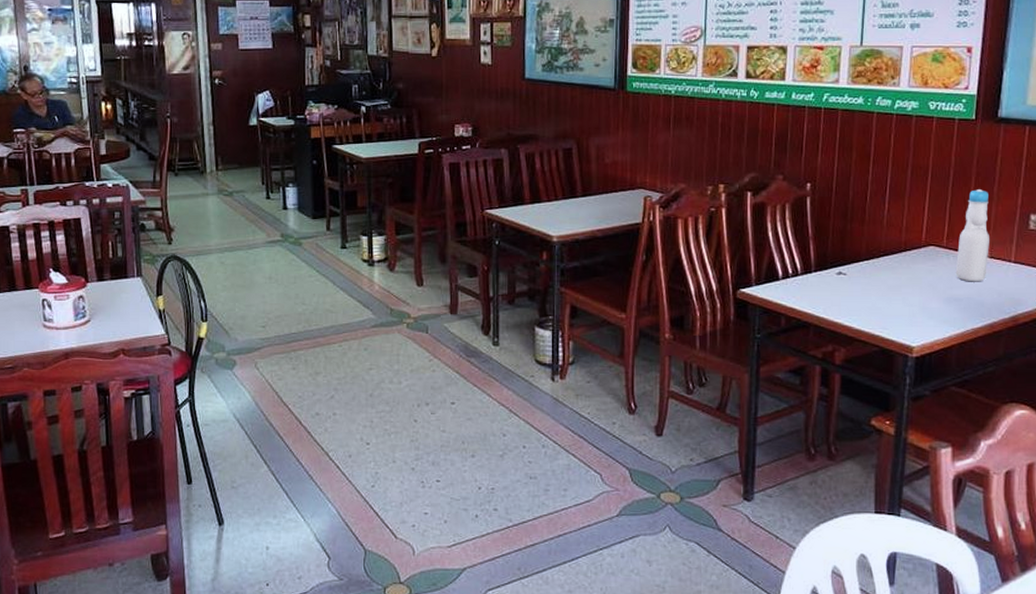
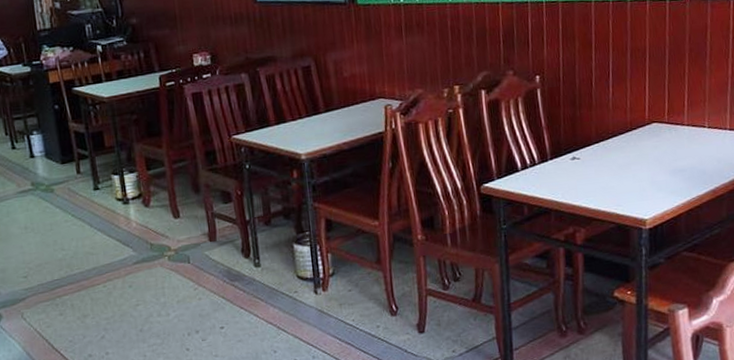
bottle: present [955,189,989,282] -> none [678,64,707,153]

